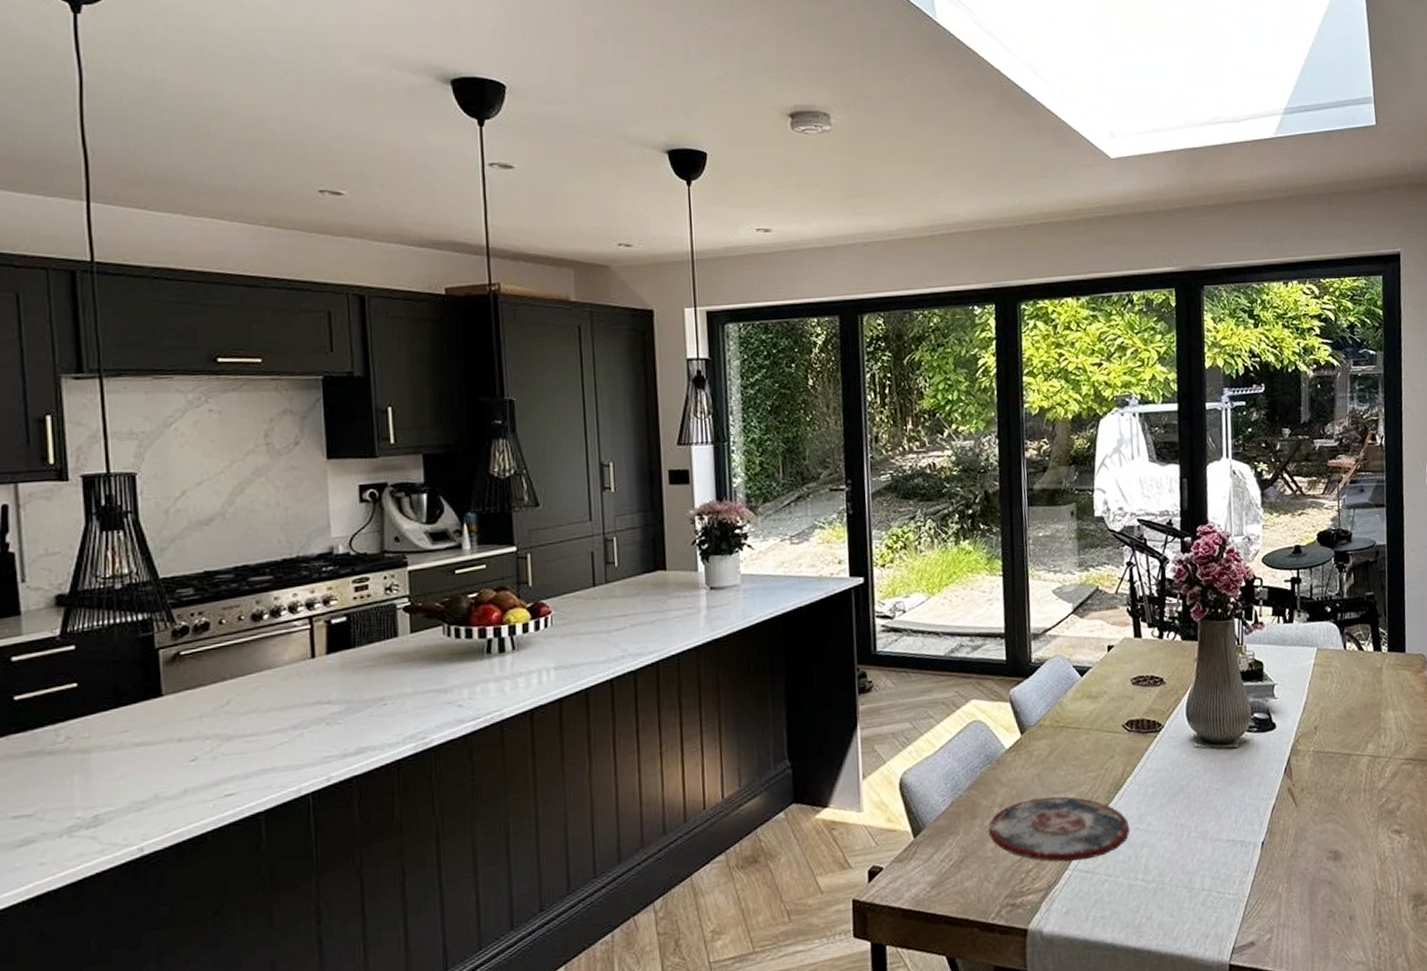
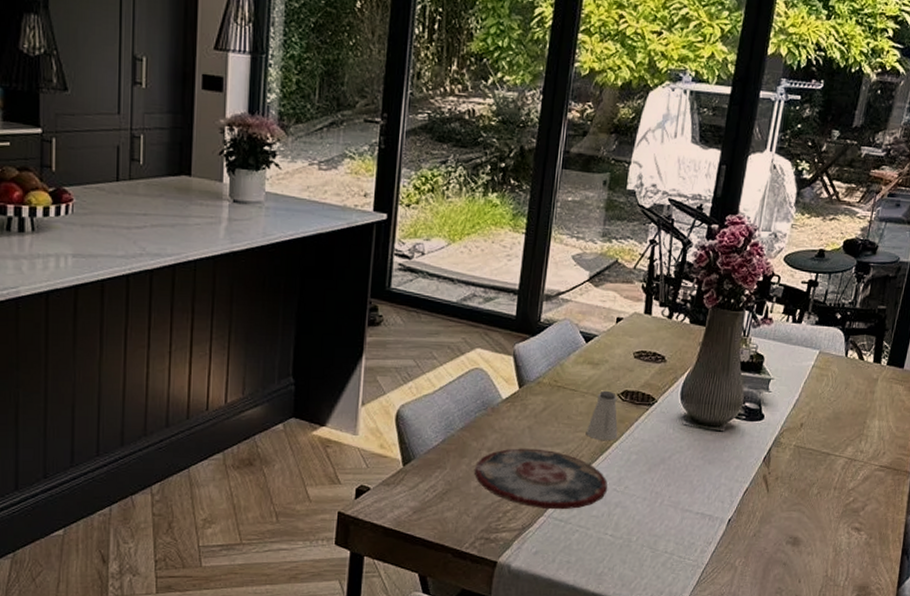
saltshaker: none [1097,723,1131,778] -> present [586,390,618,441]

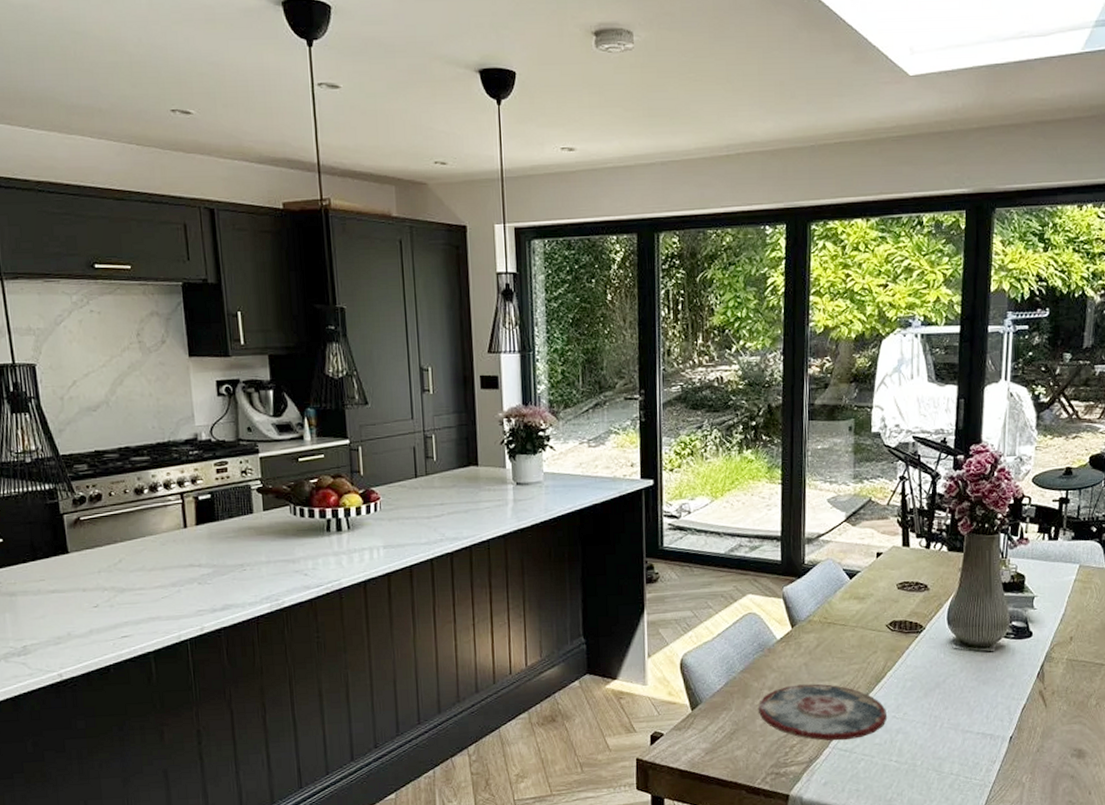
saltshaker: present [586,390,618,441] -> none [860,622,891,671]

